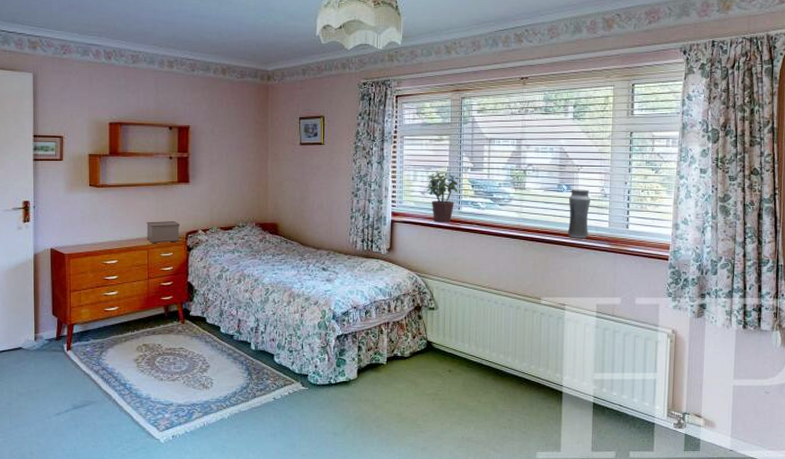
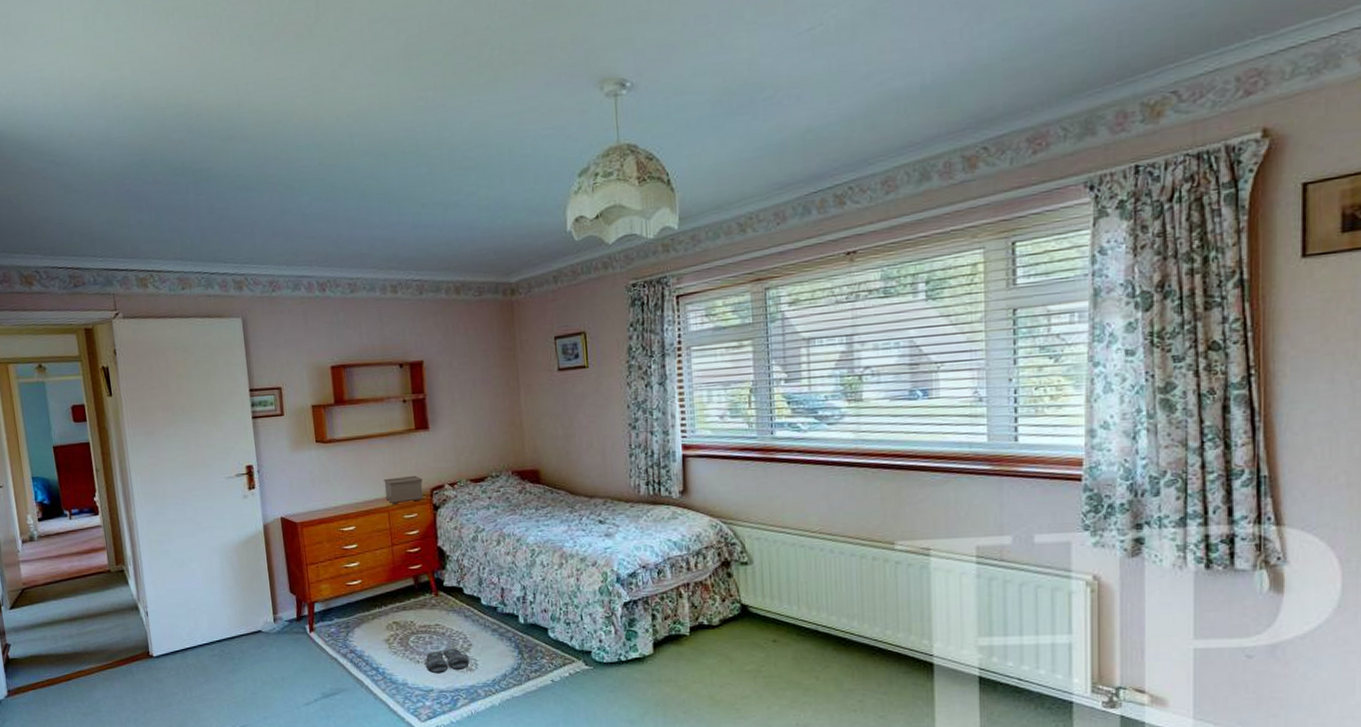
slippers: none [166,368,206,390] -> present [423,648,469,674]
potted plant: present [426,171,459,223] -> none [726,387,770,454]
vase: present [567,189,590,239] -> none [927,393,959,462]

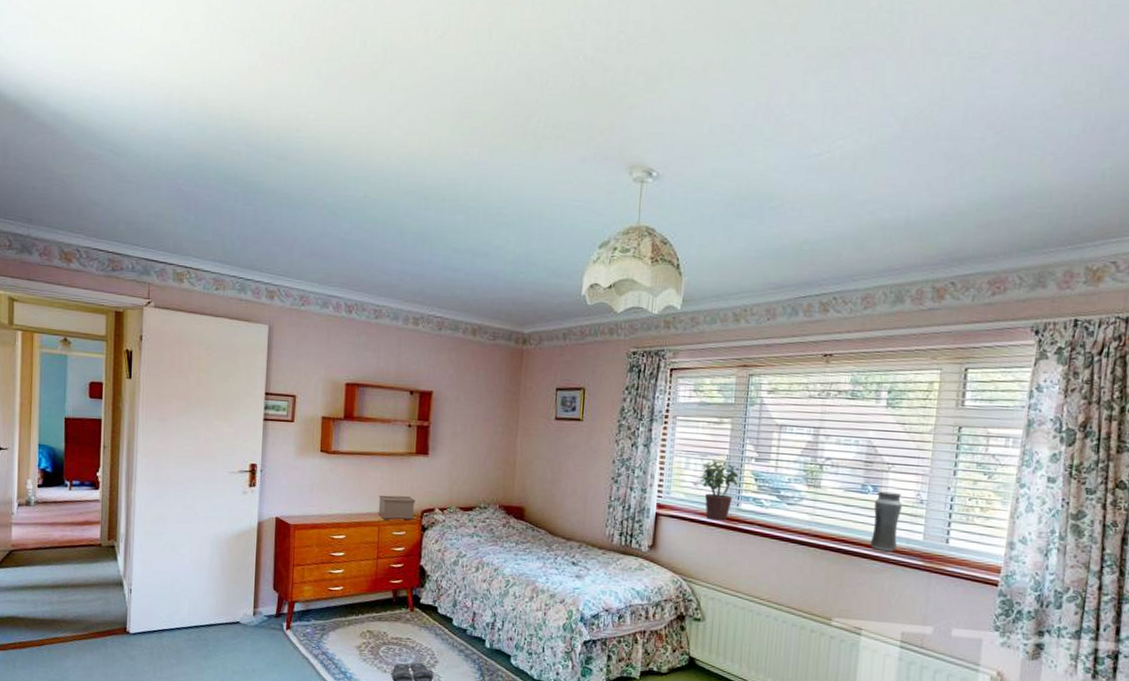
potted plant: none [726,387,770,454] -> present [700,459,741,521]
vase: none [927,393,959,462] -> present [869,491,902,553]

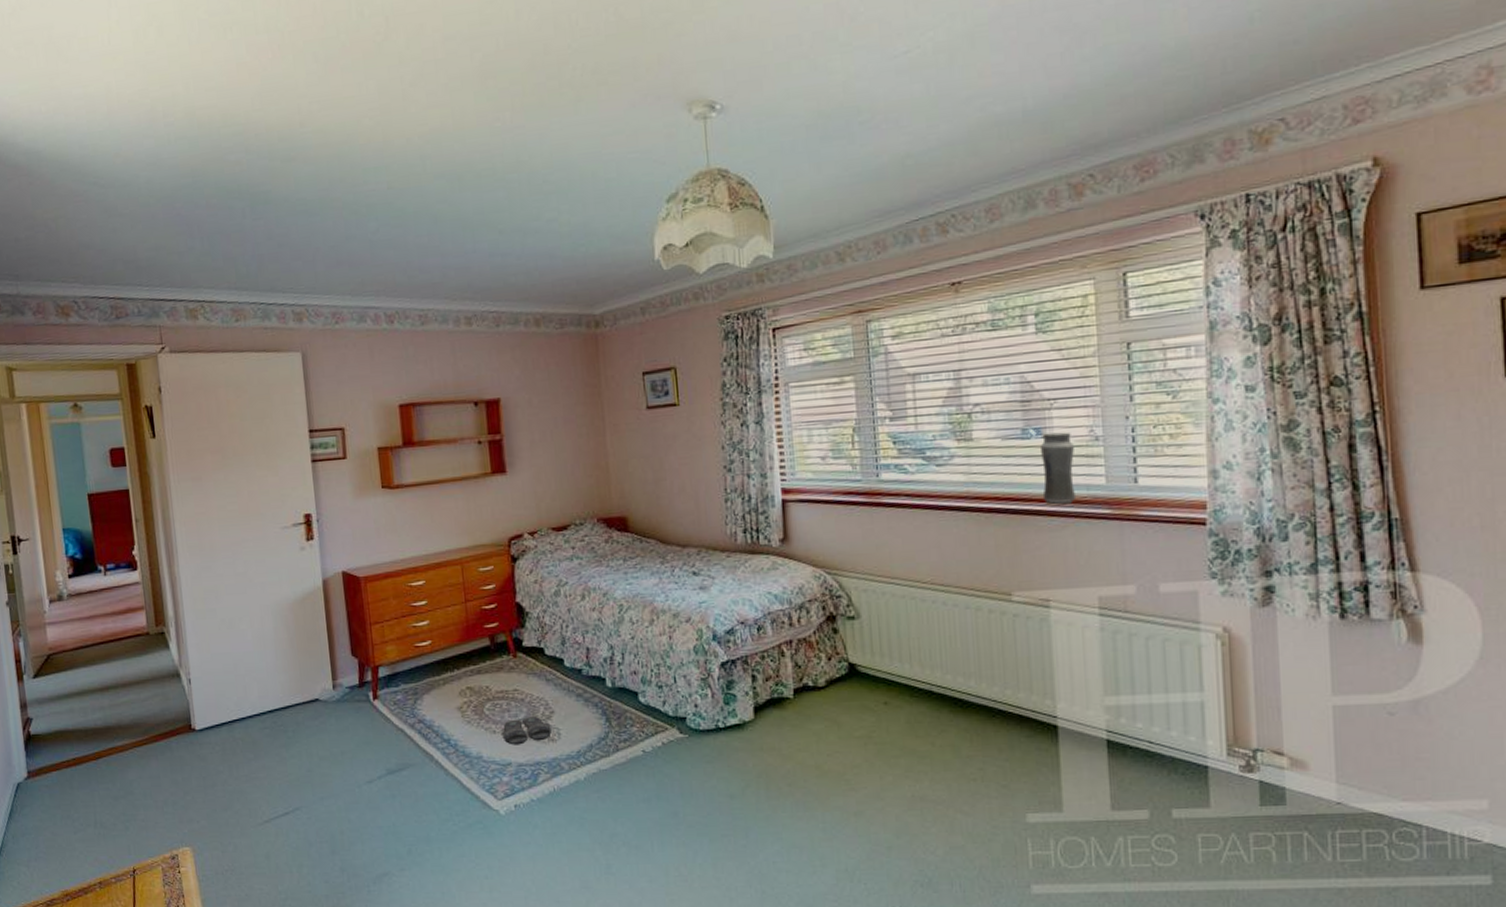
jewelry box: present [378,495,416,521] -> none [456,524,501,556]
potted plant: present [700,459,741,521] -> none [828,426,874,498]

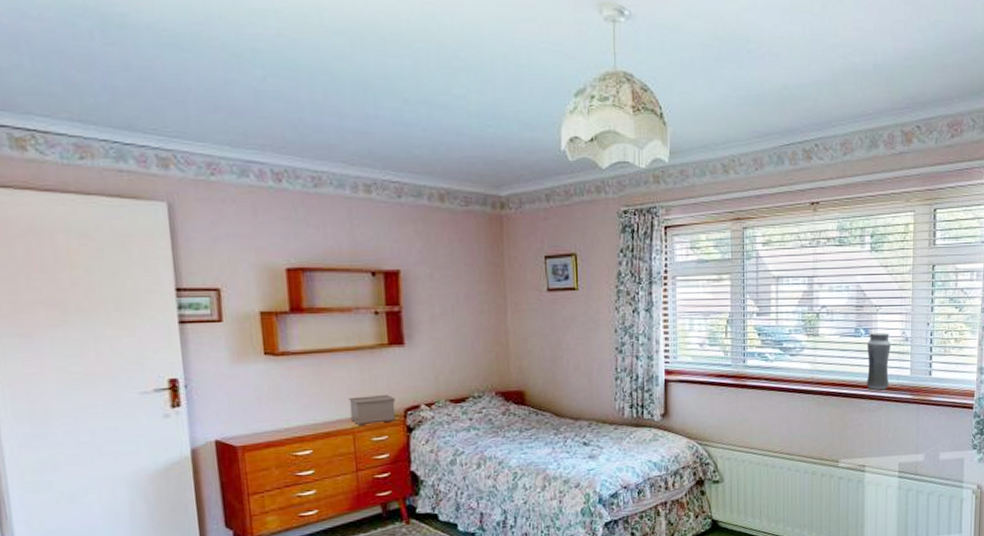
jewelry box: none [456,524,501,556] -> present [349,395,396,426]

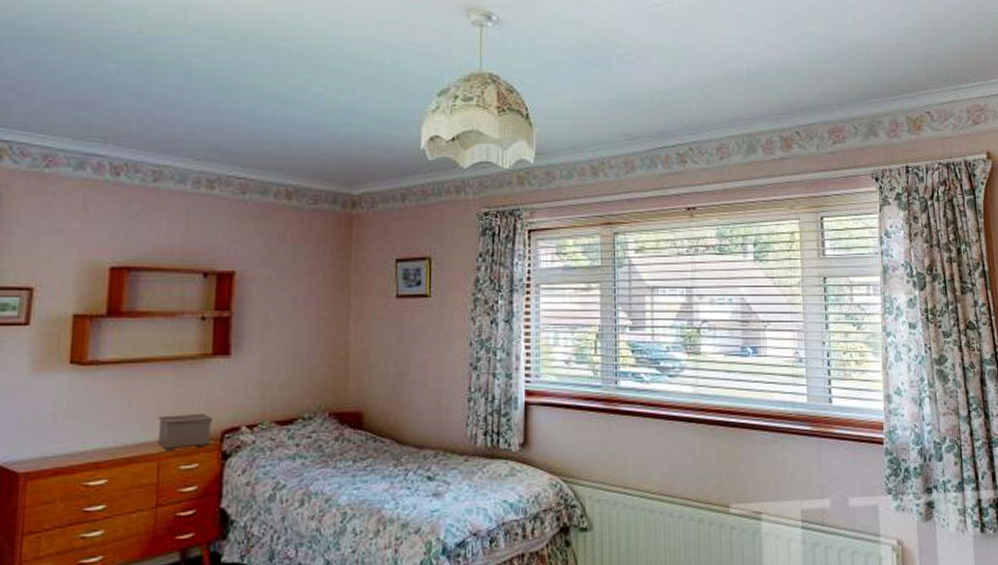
vase: present [866,332,890,391] -> none [756,352,784,420]

